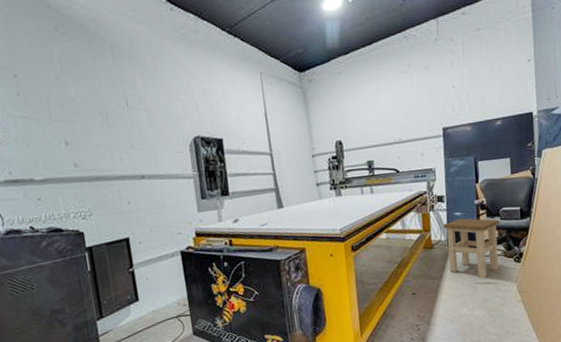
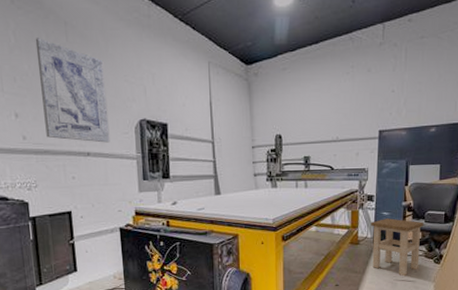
wall art: none [81,62,165,164] -> present [35,38,110,143]

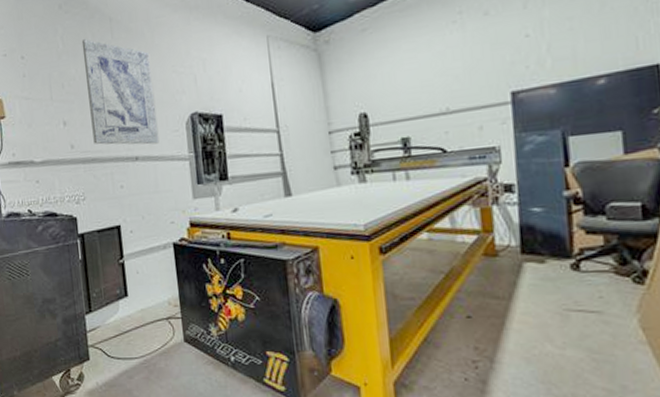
stool: present [371,218,424,277] -> none [513,216,606,305]

